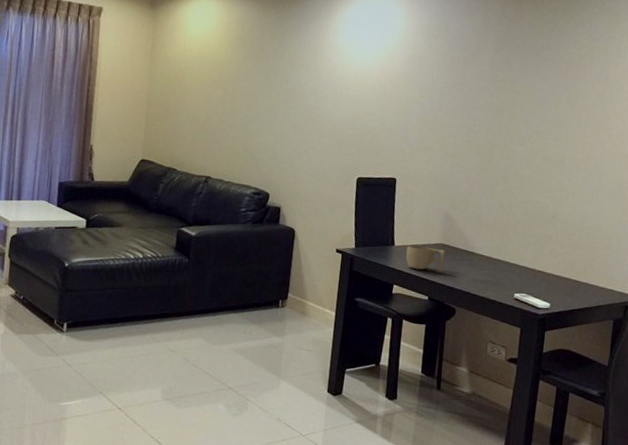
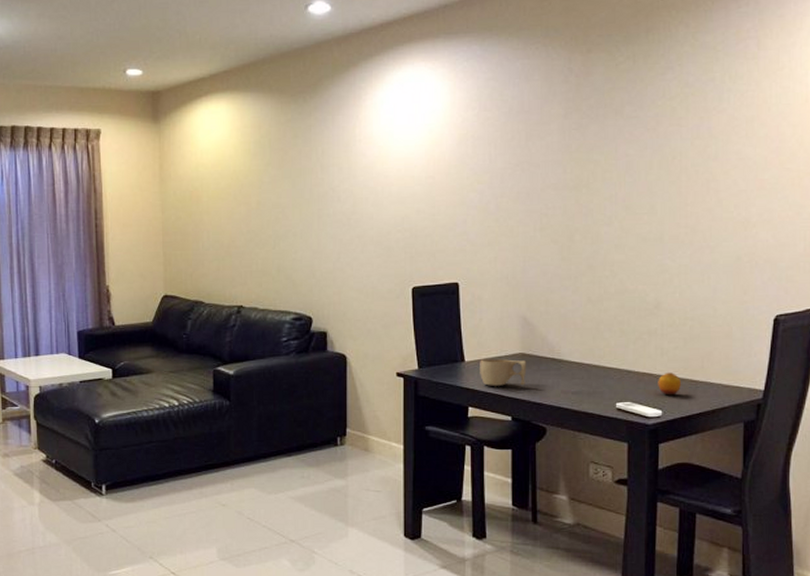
fruit: none [549,272,568,292] -> present [658,372,682,396]

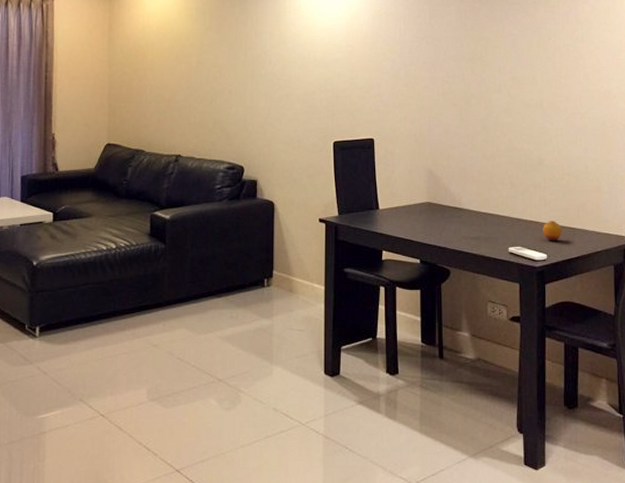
cup: present [480,359,527,386] -> none [392,207,433,232]

